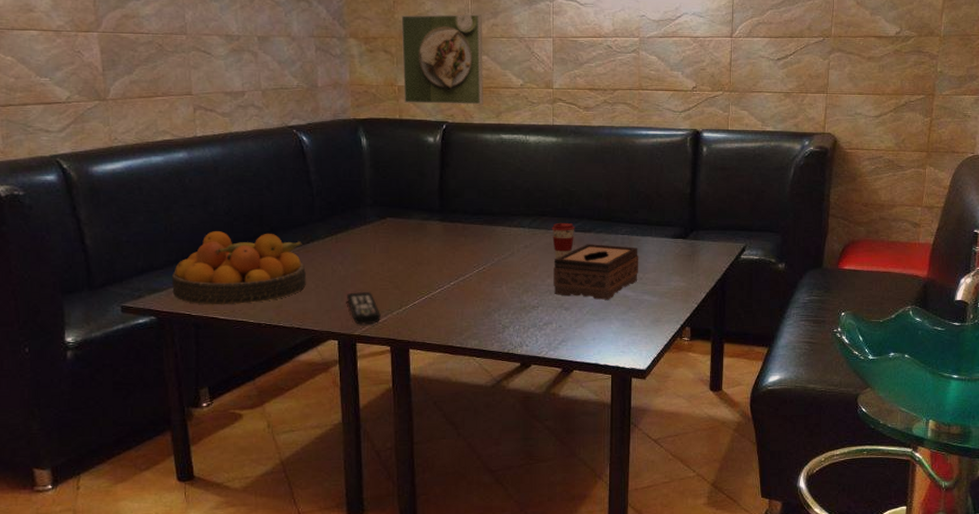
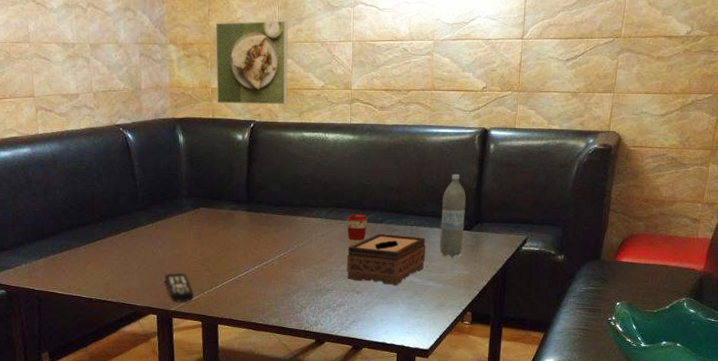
fruit bowl: present [171,231,306,305] -> none [18,217,130,282]
water bottle: none [654,178,679,268] -> present [440,173,466,257]

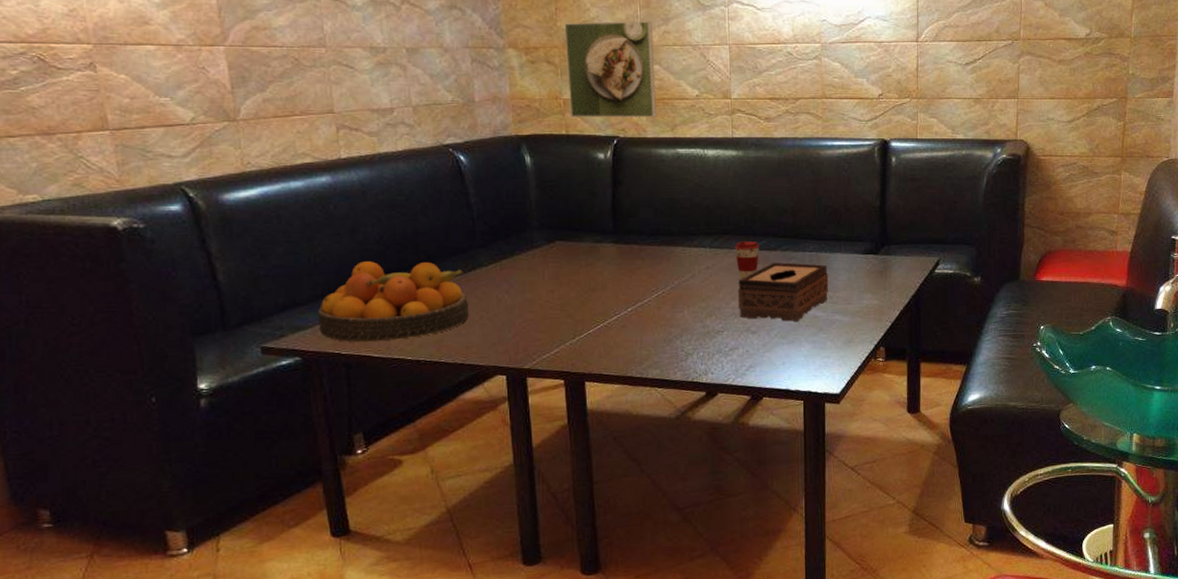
fruit bowl: none [18,217,130,282] -> present [317,261,469,343]
remote control: present [165,272,194,302] -> none [515,321,553,358]
water bottle: present [440,173,466,257] -> none [843,191,870,286]

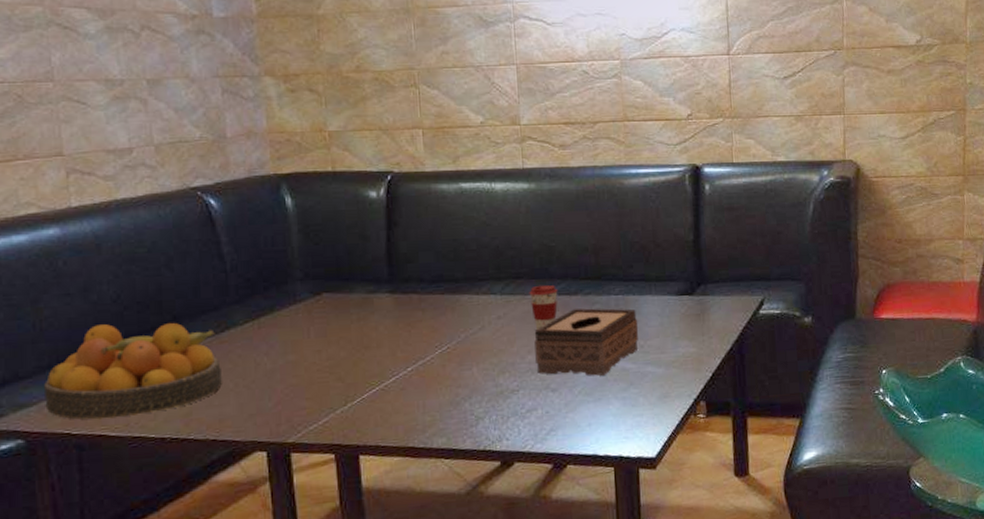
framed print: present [564,21,657,118] -> none [328,41,436,152]

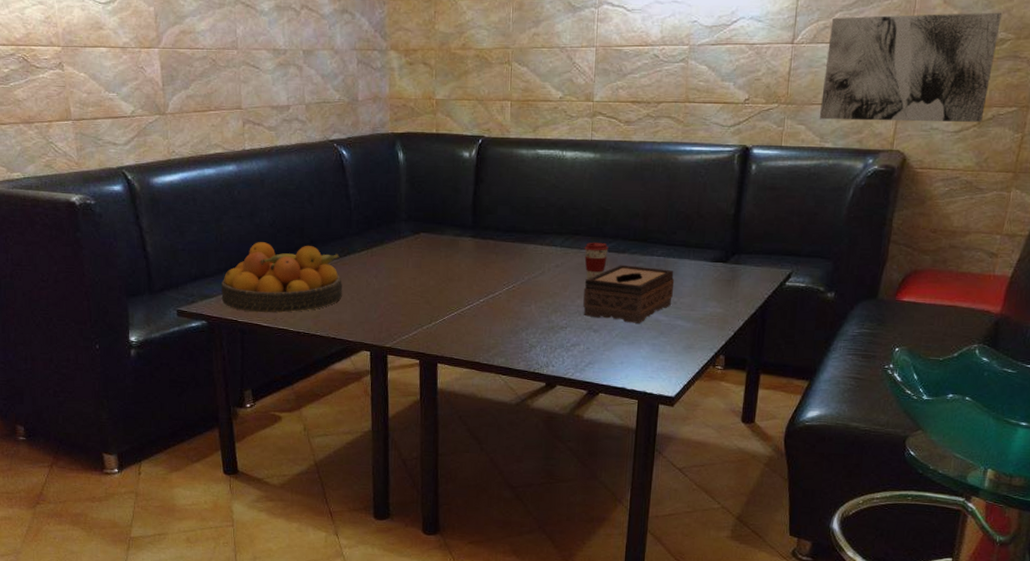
wall art: none [764,18,926,133] -> present [819,12,1003,122]

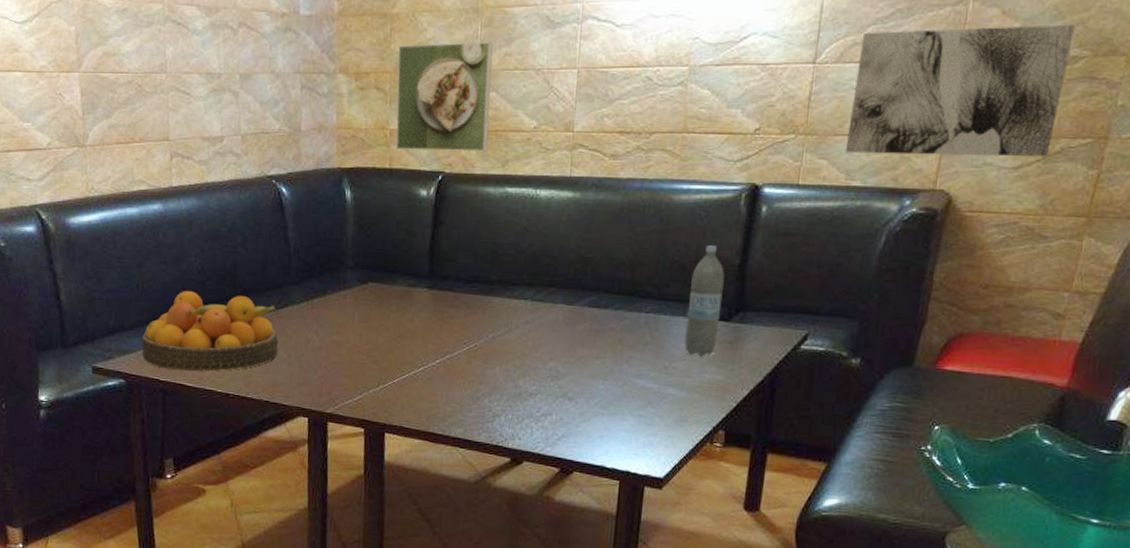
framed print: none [441,23,524,119] -> present [396,42,493,152]
tissue box: present [583,265,675,323] -> none [557,322,666,391]
coffee cup: present [584,243,609,279] -> none [559,296,588,339]
water bottle: none [690,197,722,293] -> present [684,244,725,357]

